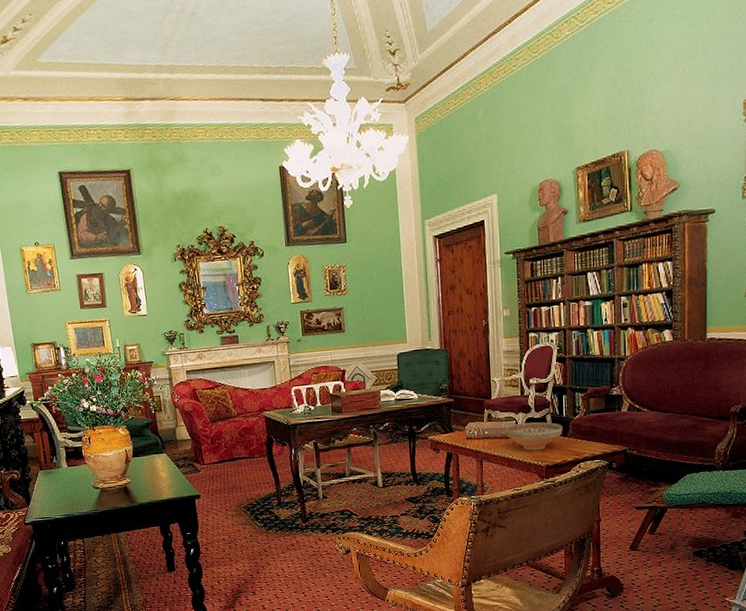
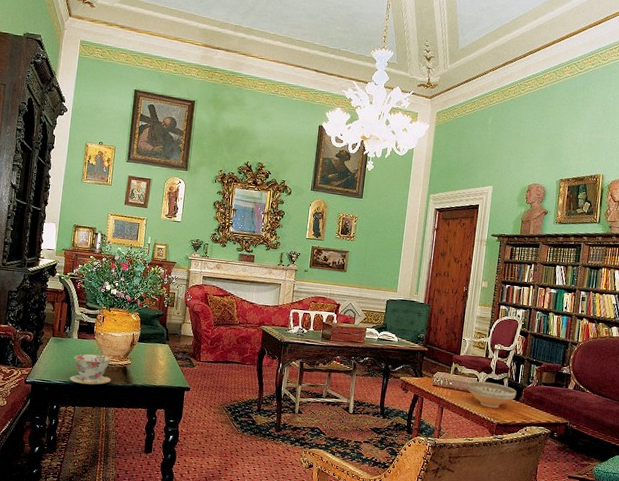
teacup: none [68,478,114,514] -> present [69,353,111,385]

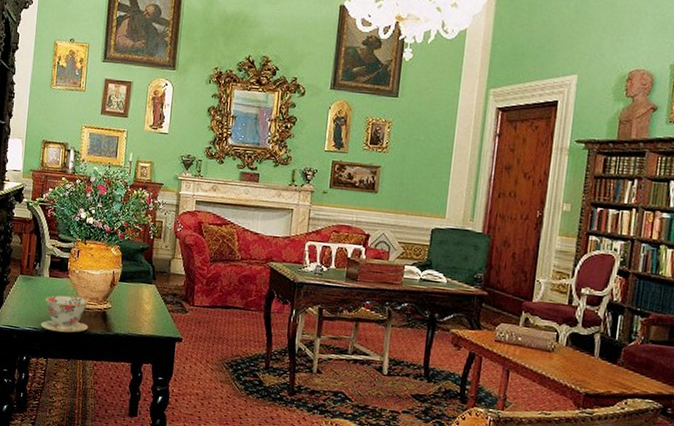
decorative bowl: present [467,381,517,409] -> none [542,336,613,374]

